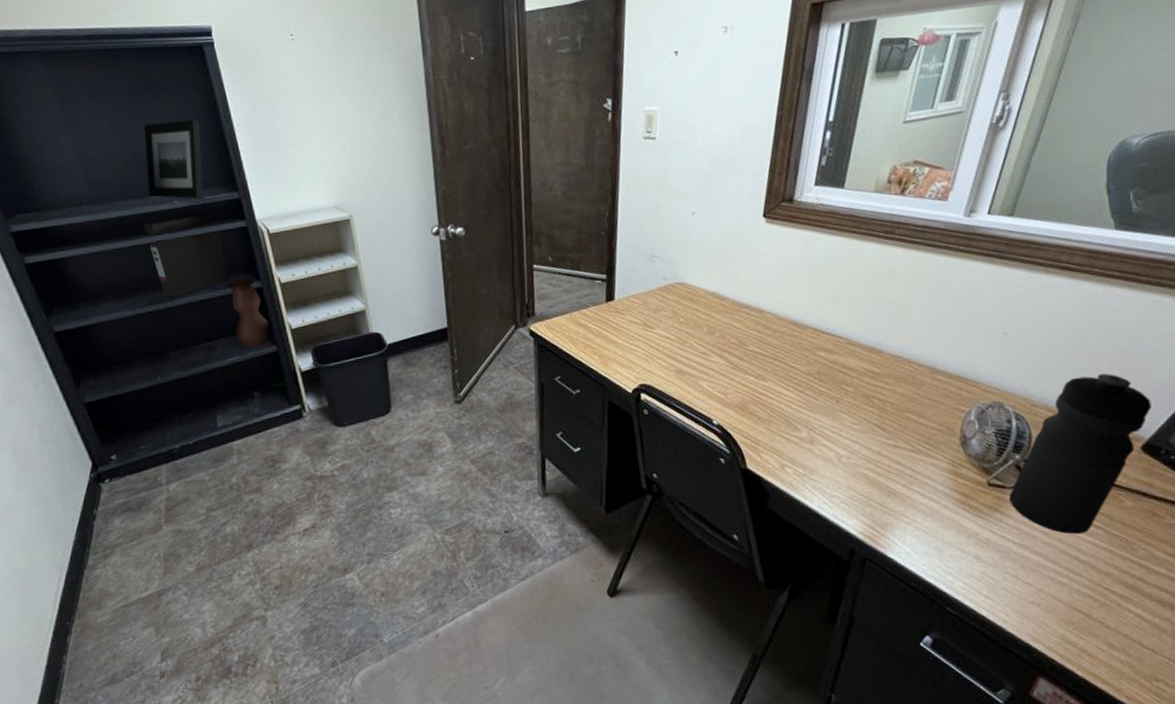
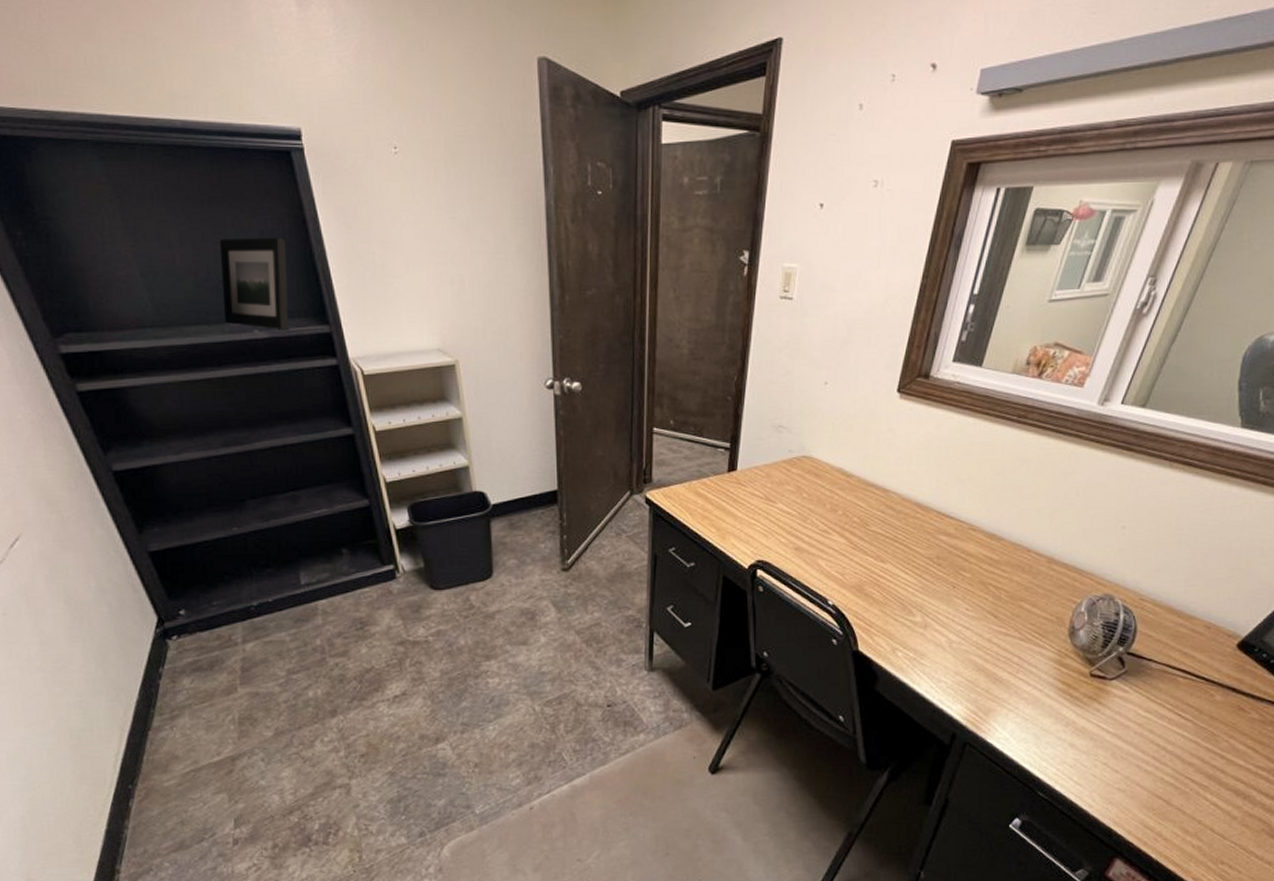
binder: present [143,212,230,298] -> none [218,346,318,440]
vase: present [225,277,271,348] -> none [312,423,363,500]
water bottle: present [1008,373,1152,535] -> none [1107,570,1252,726]

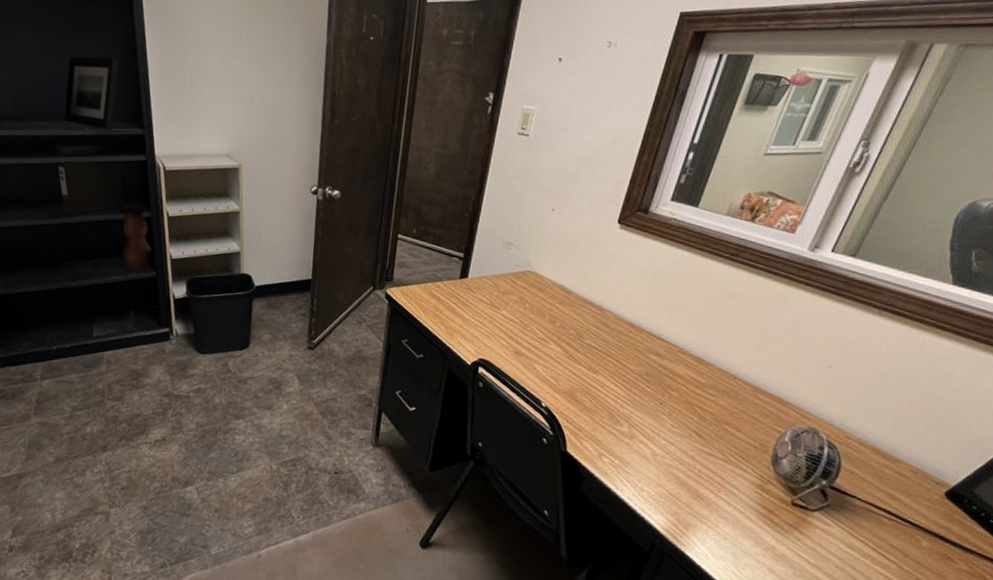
binder: none [218,346,318,440] -> present [55,142,125,215]
vase: none [312,423,363,500] -> present [118,206,154,271]

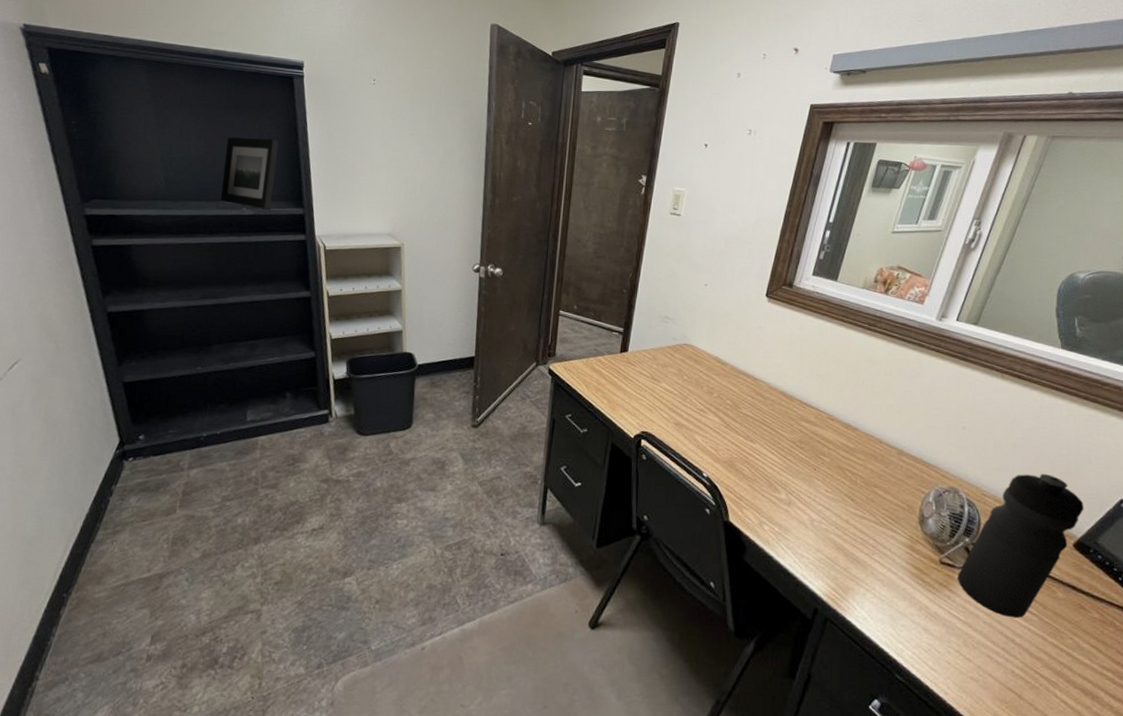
binder: present [55,142,125,215] -> none [210,222,283,296]
vase: present [118,206,154,271] -> none [276,286,313,351]
water bottle: none [809,417,962,565] -> present [957,473,1084,619]

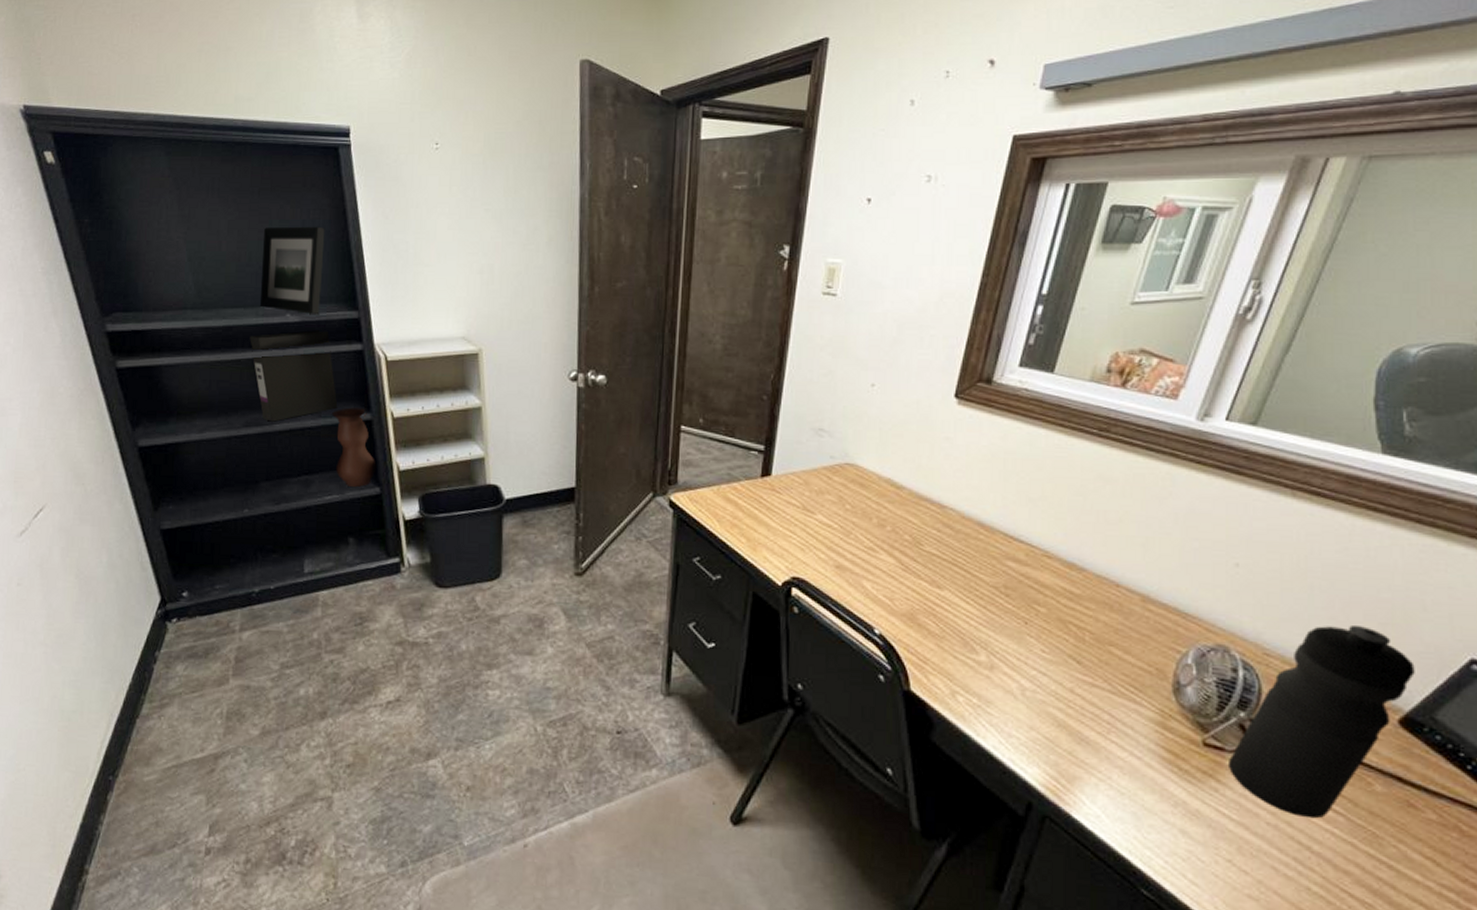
binder: none [210,222,283,296] -> present [250,330,338,422]
vase: none [276,286,313,351] -> present [331,407,377,487]

